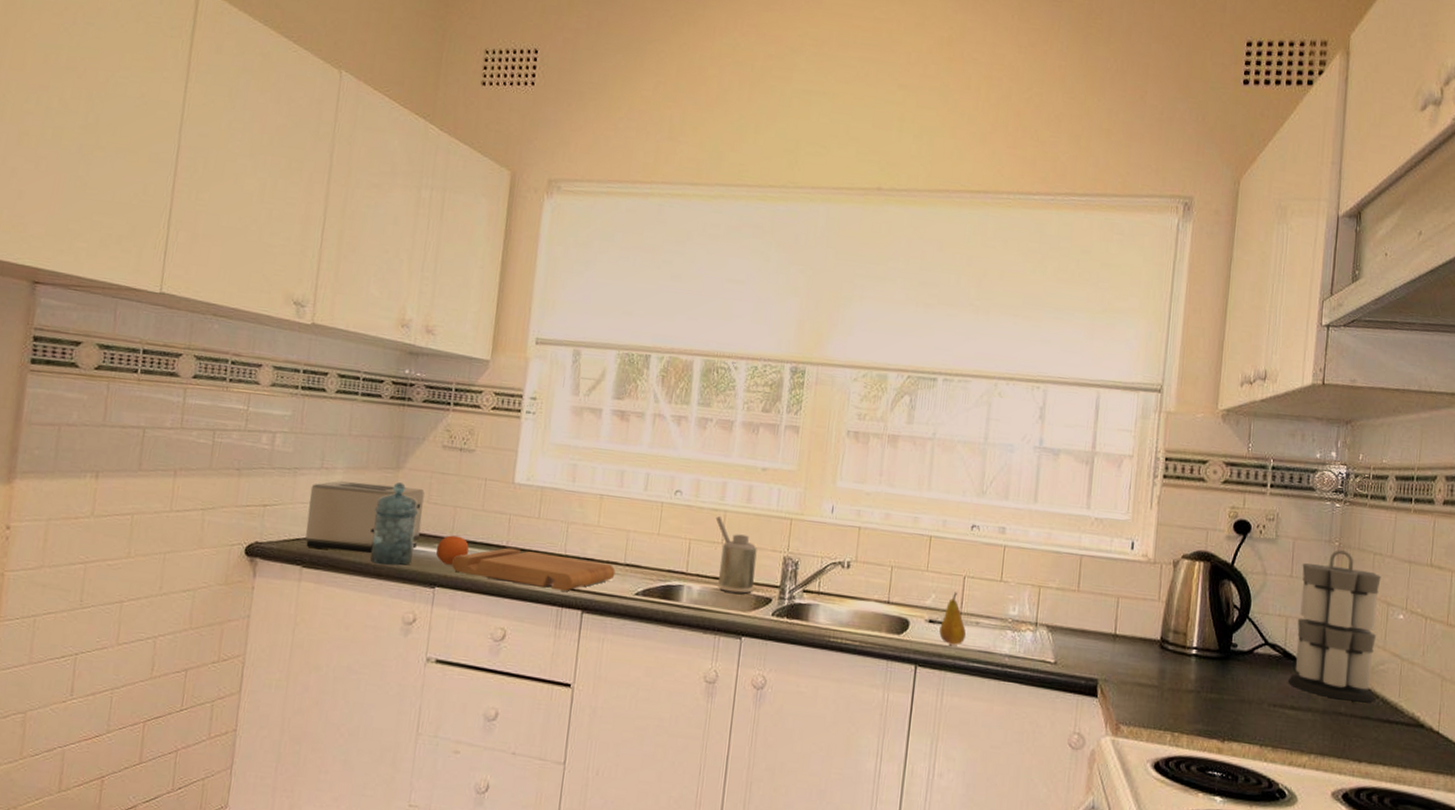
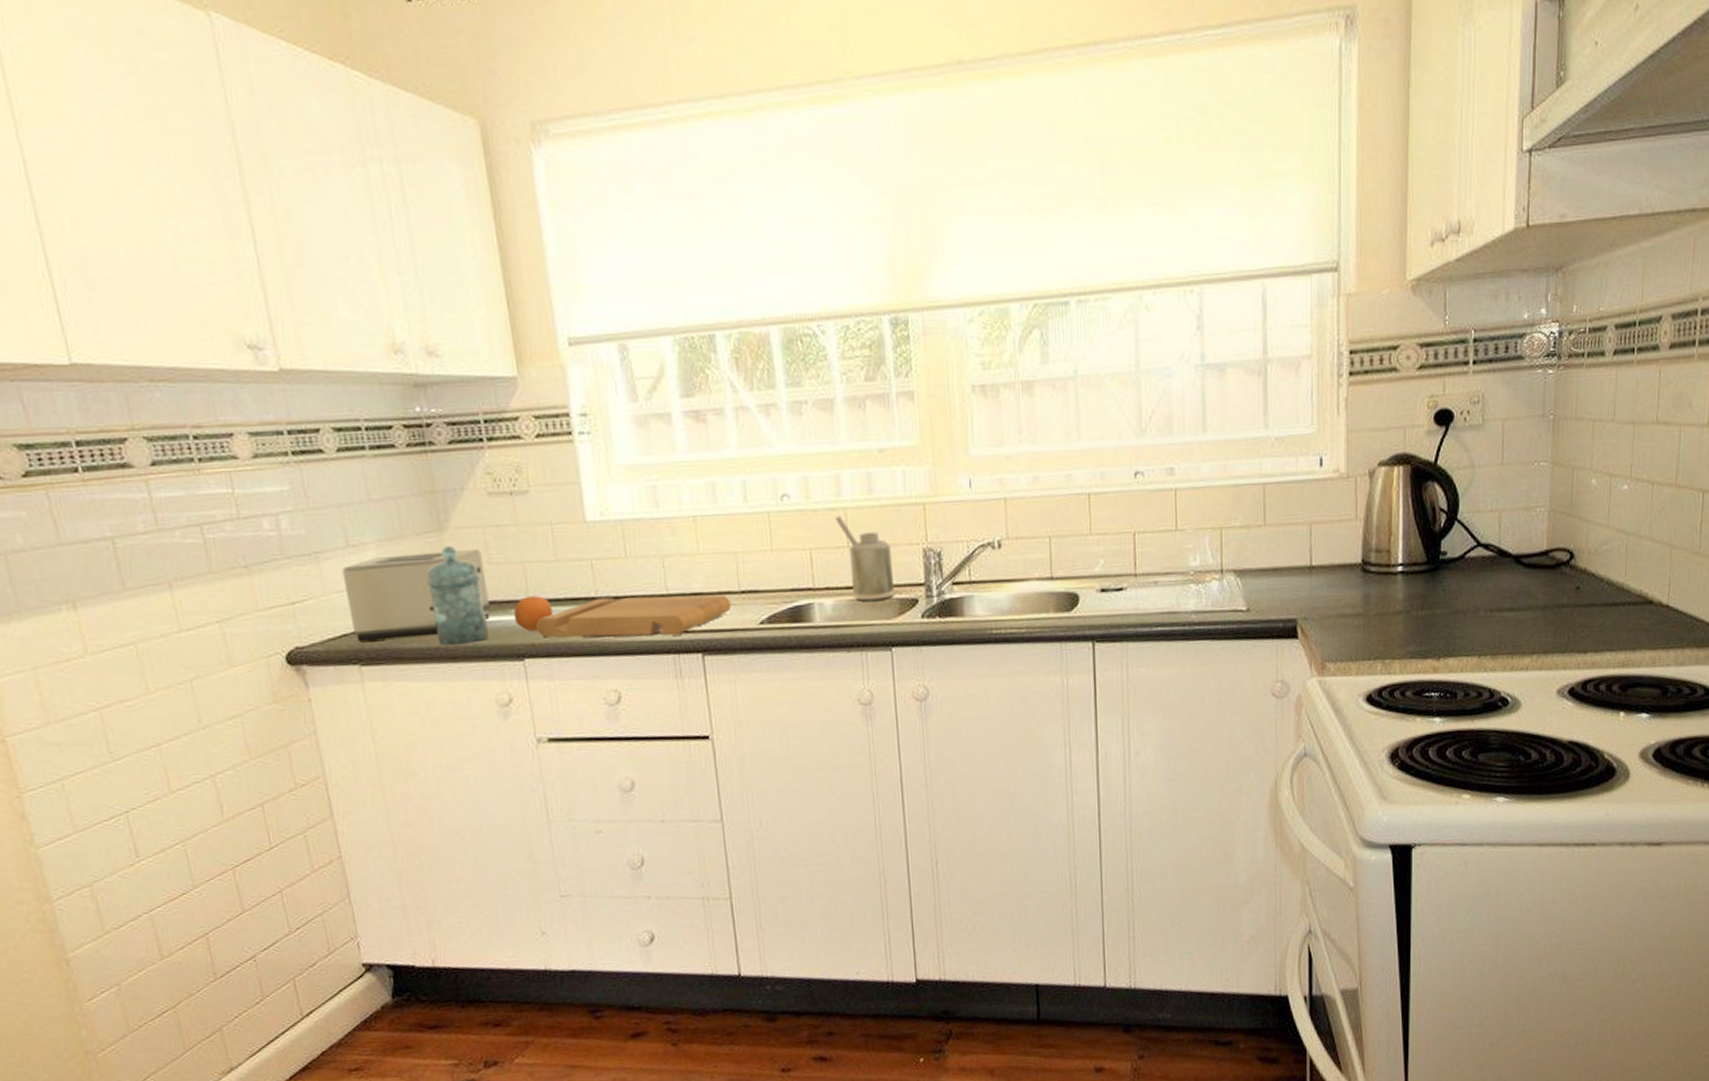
fruit: present [939,592,966,645] -> none [1114,552,1144,612]
spice rack: present [1288,550,1381,703] -> none [1505,423,1602,591]

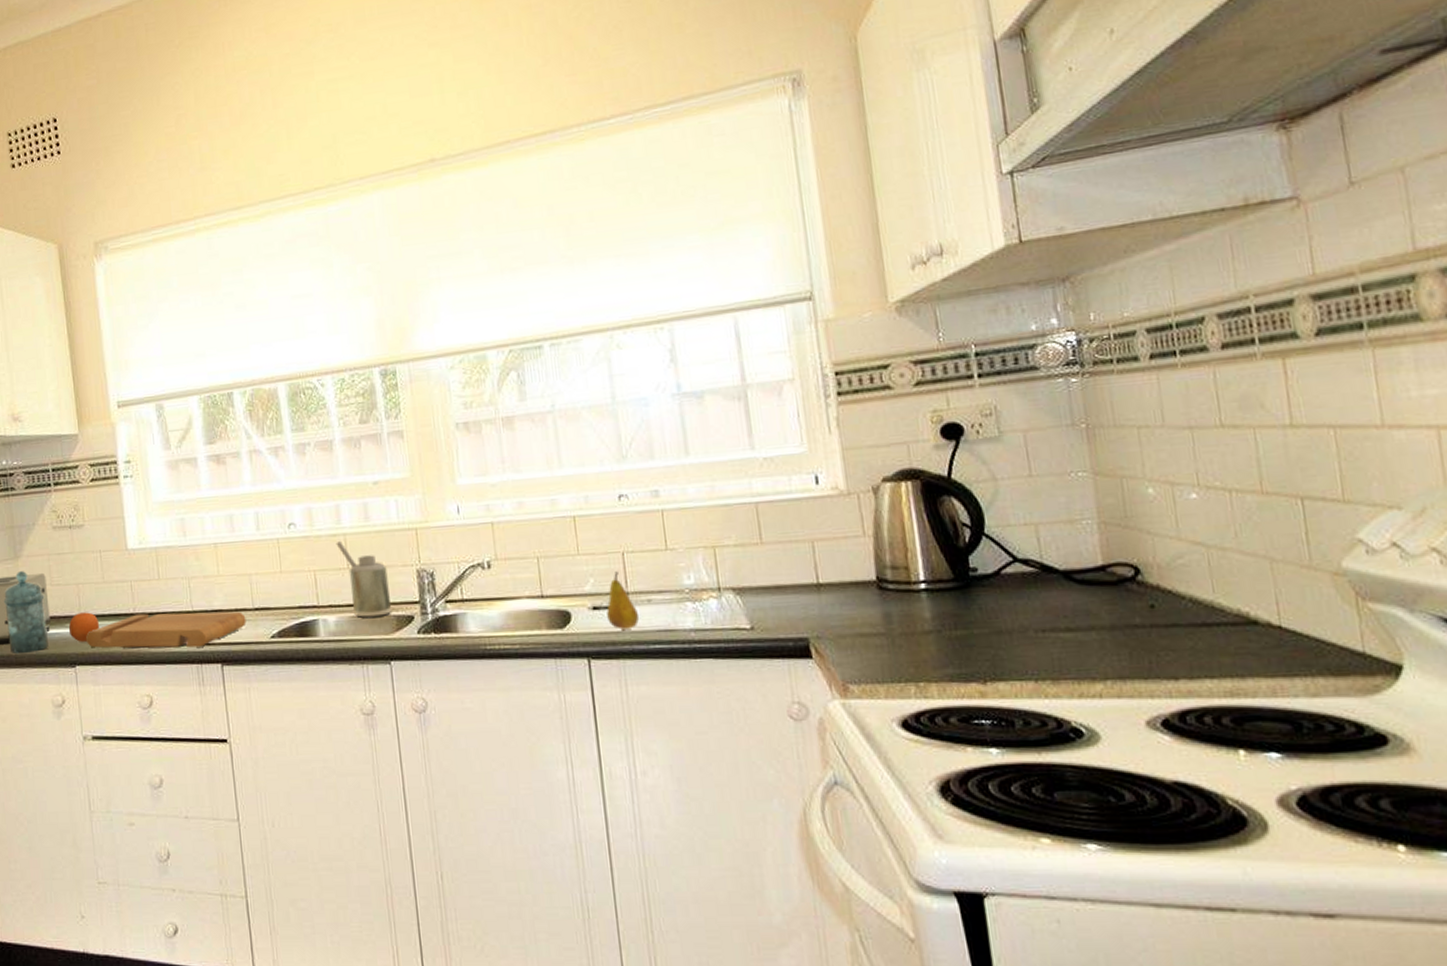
fruit: none [1114,552,1144,612] -> present [606,571,639,630]

